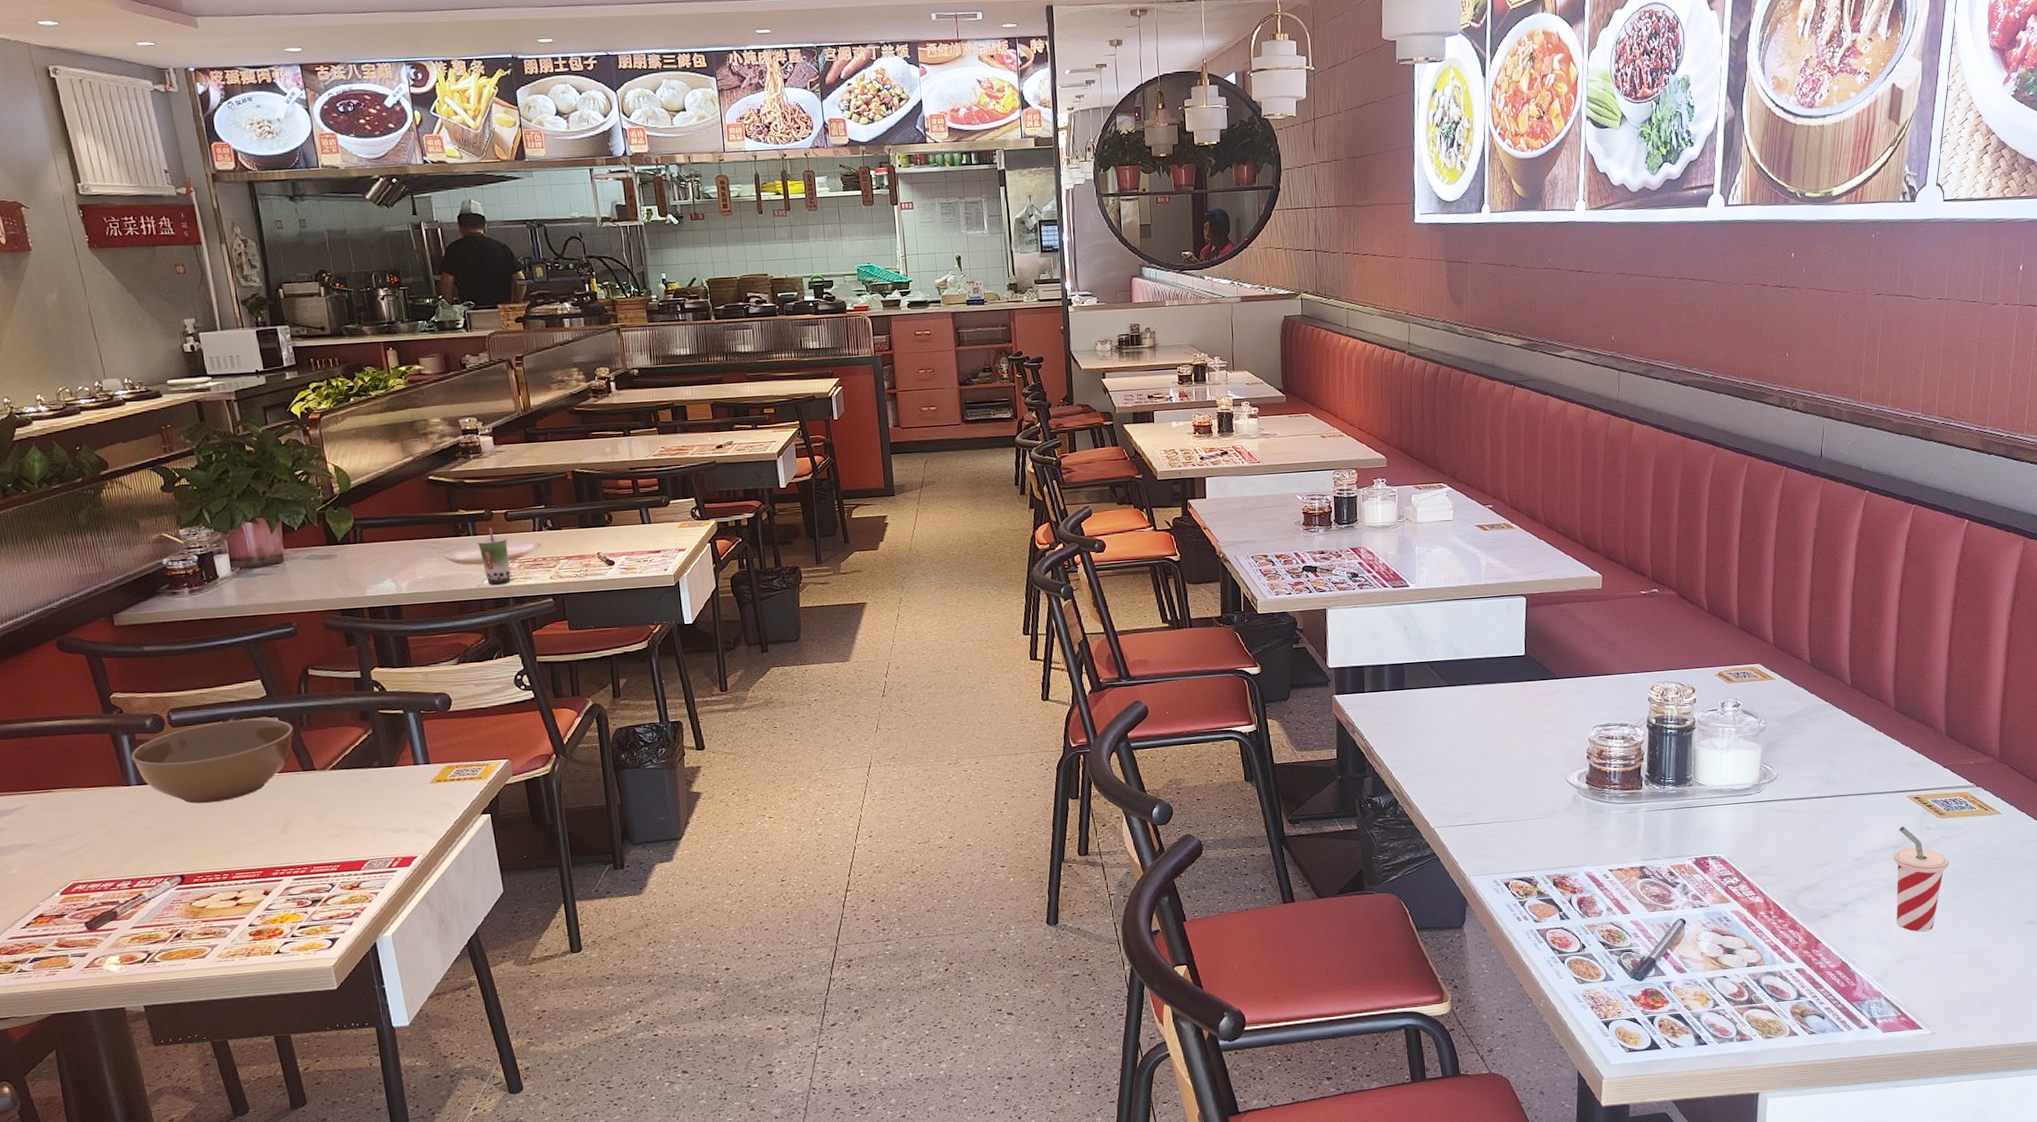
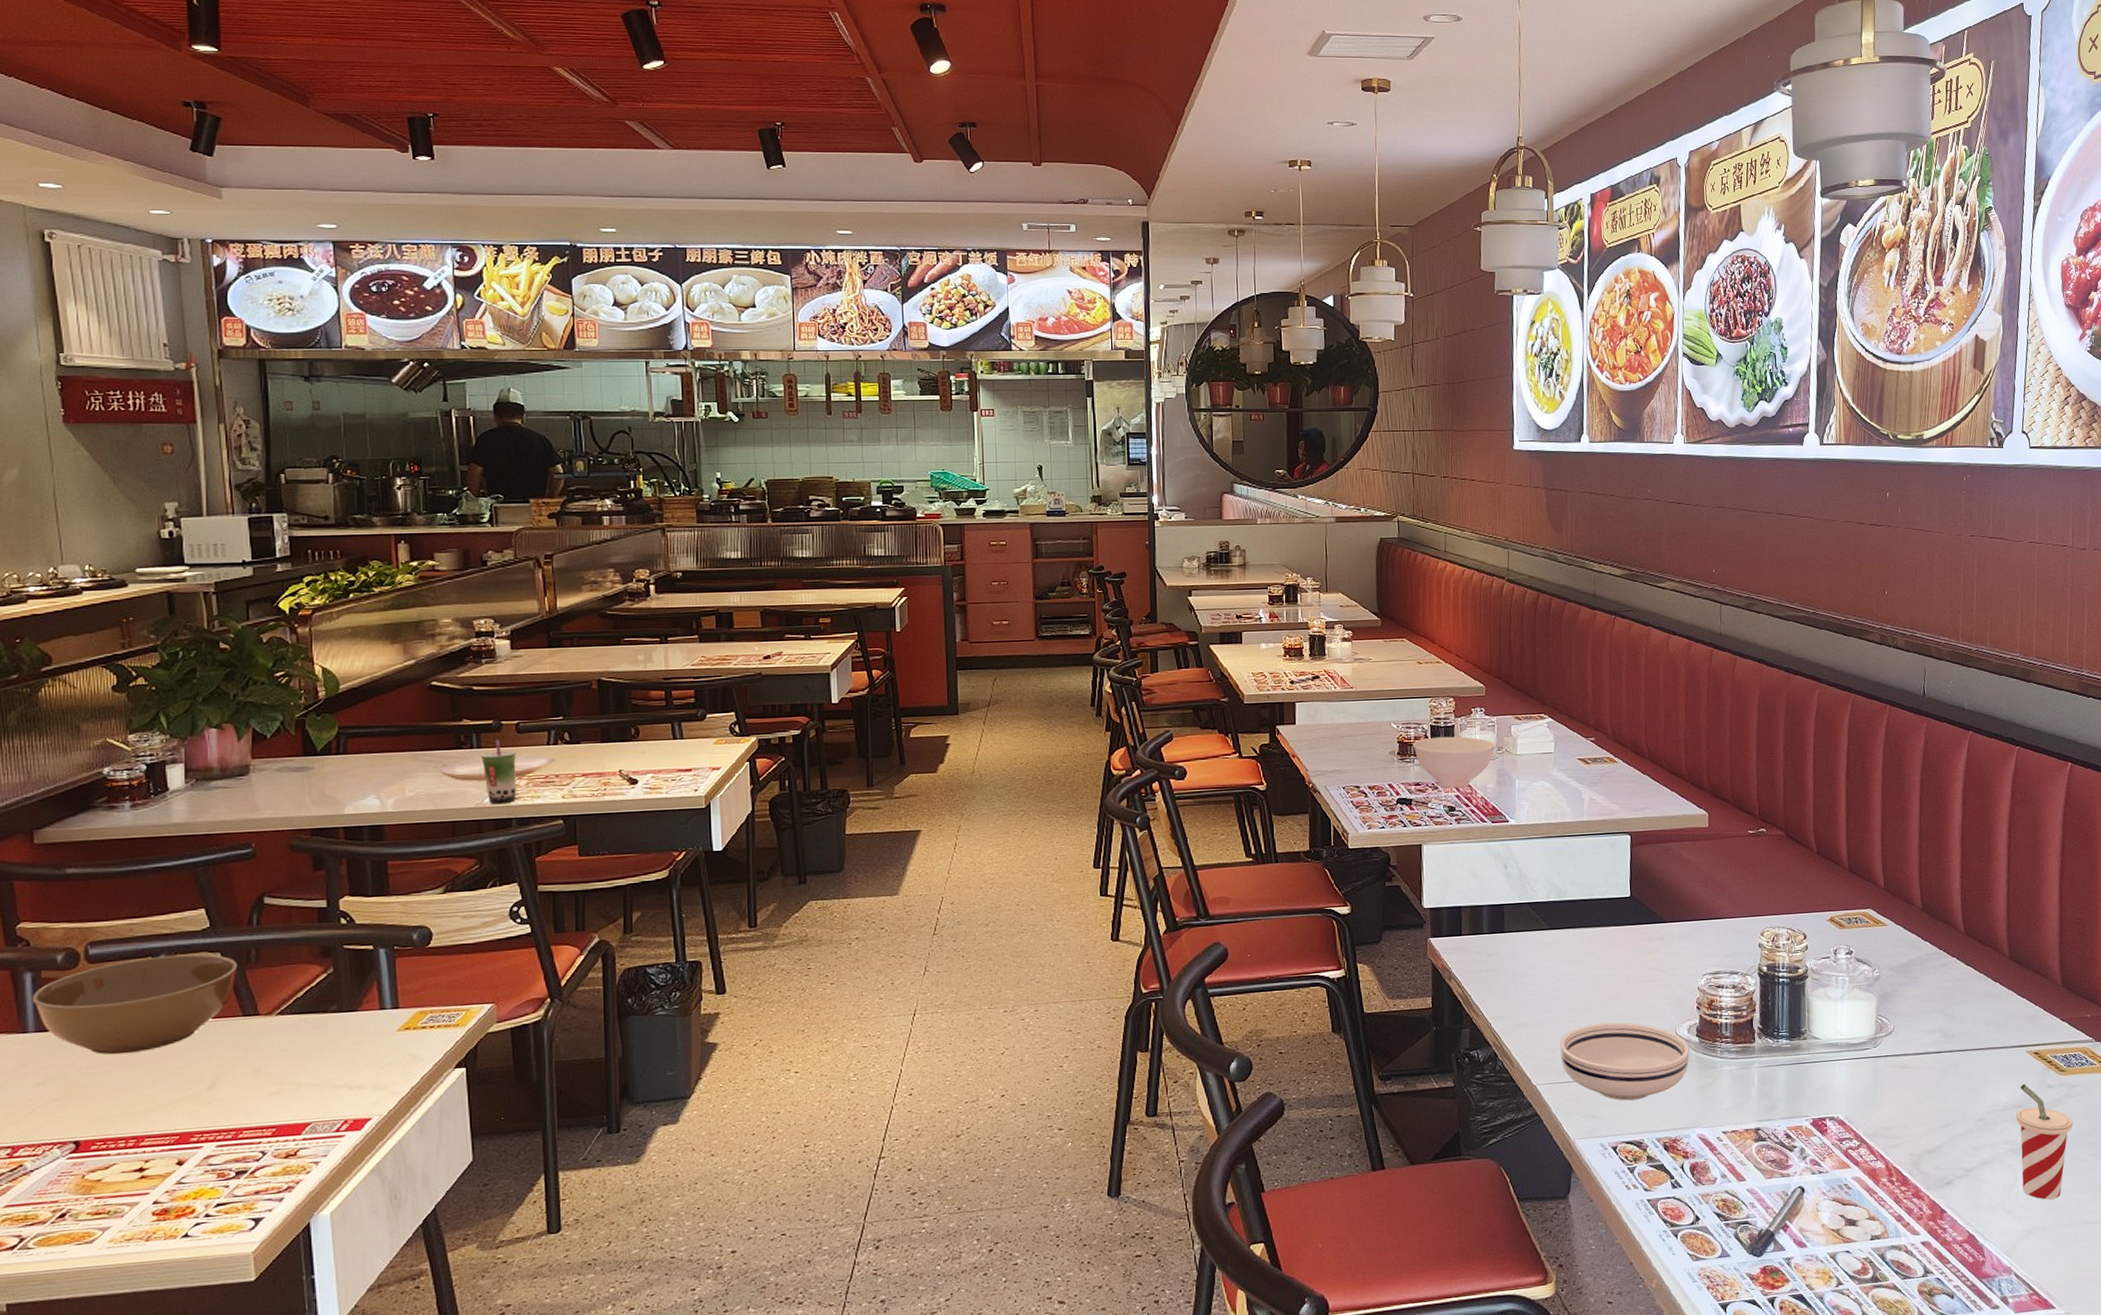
bowl: none [1317,506,1397,557] -> present [1412,736,1496,789]
bowl: none [1456,771,1579,842] -> present [1560,1022,1690,1101]

